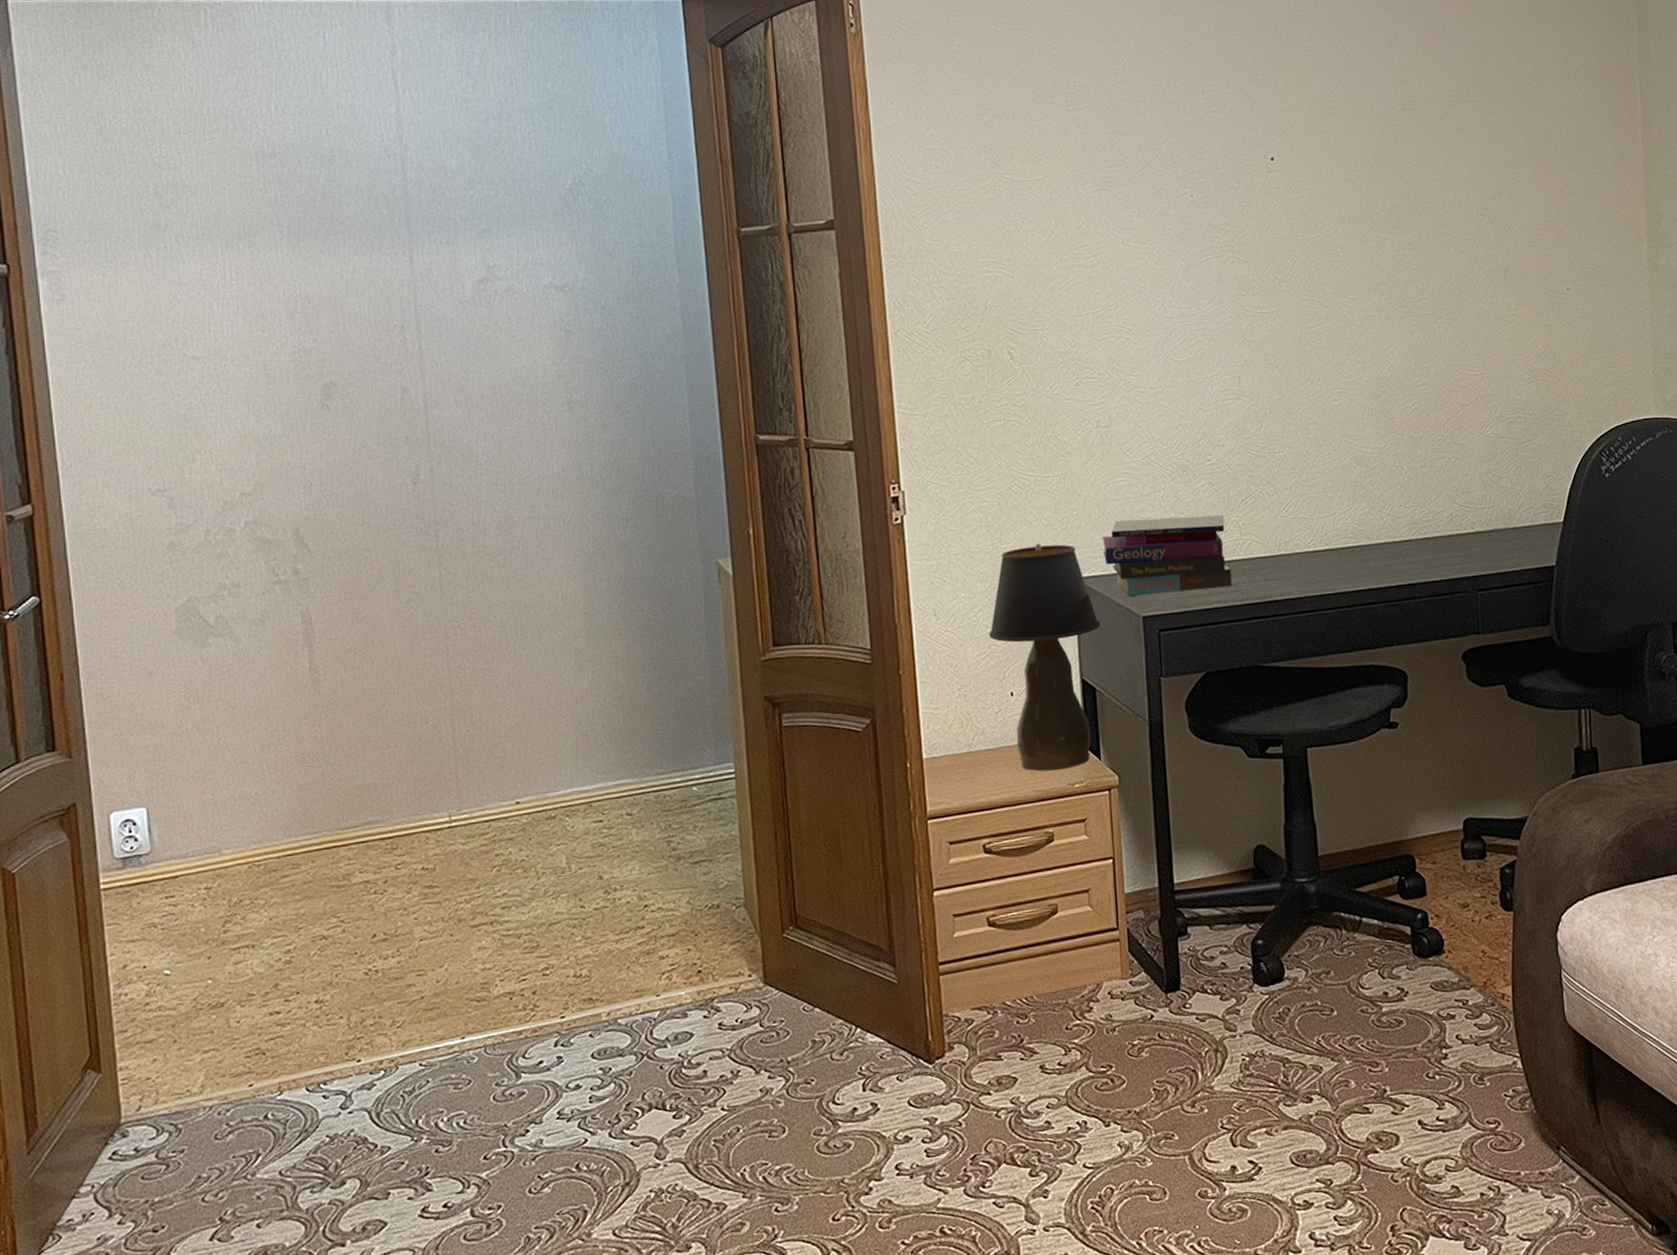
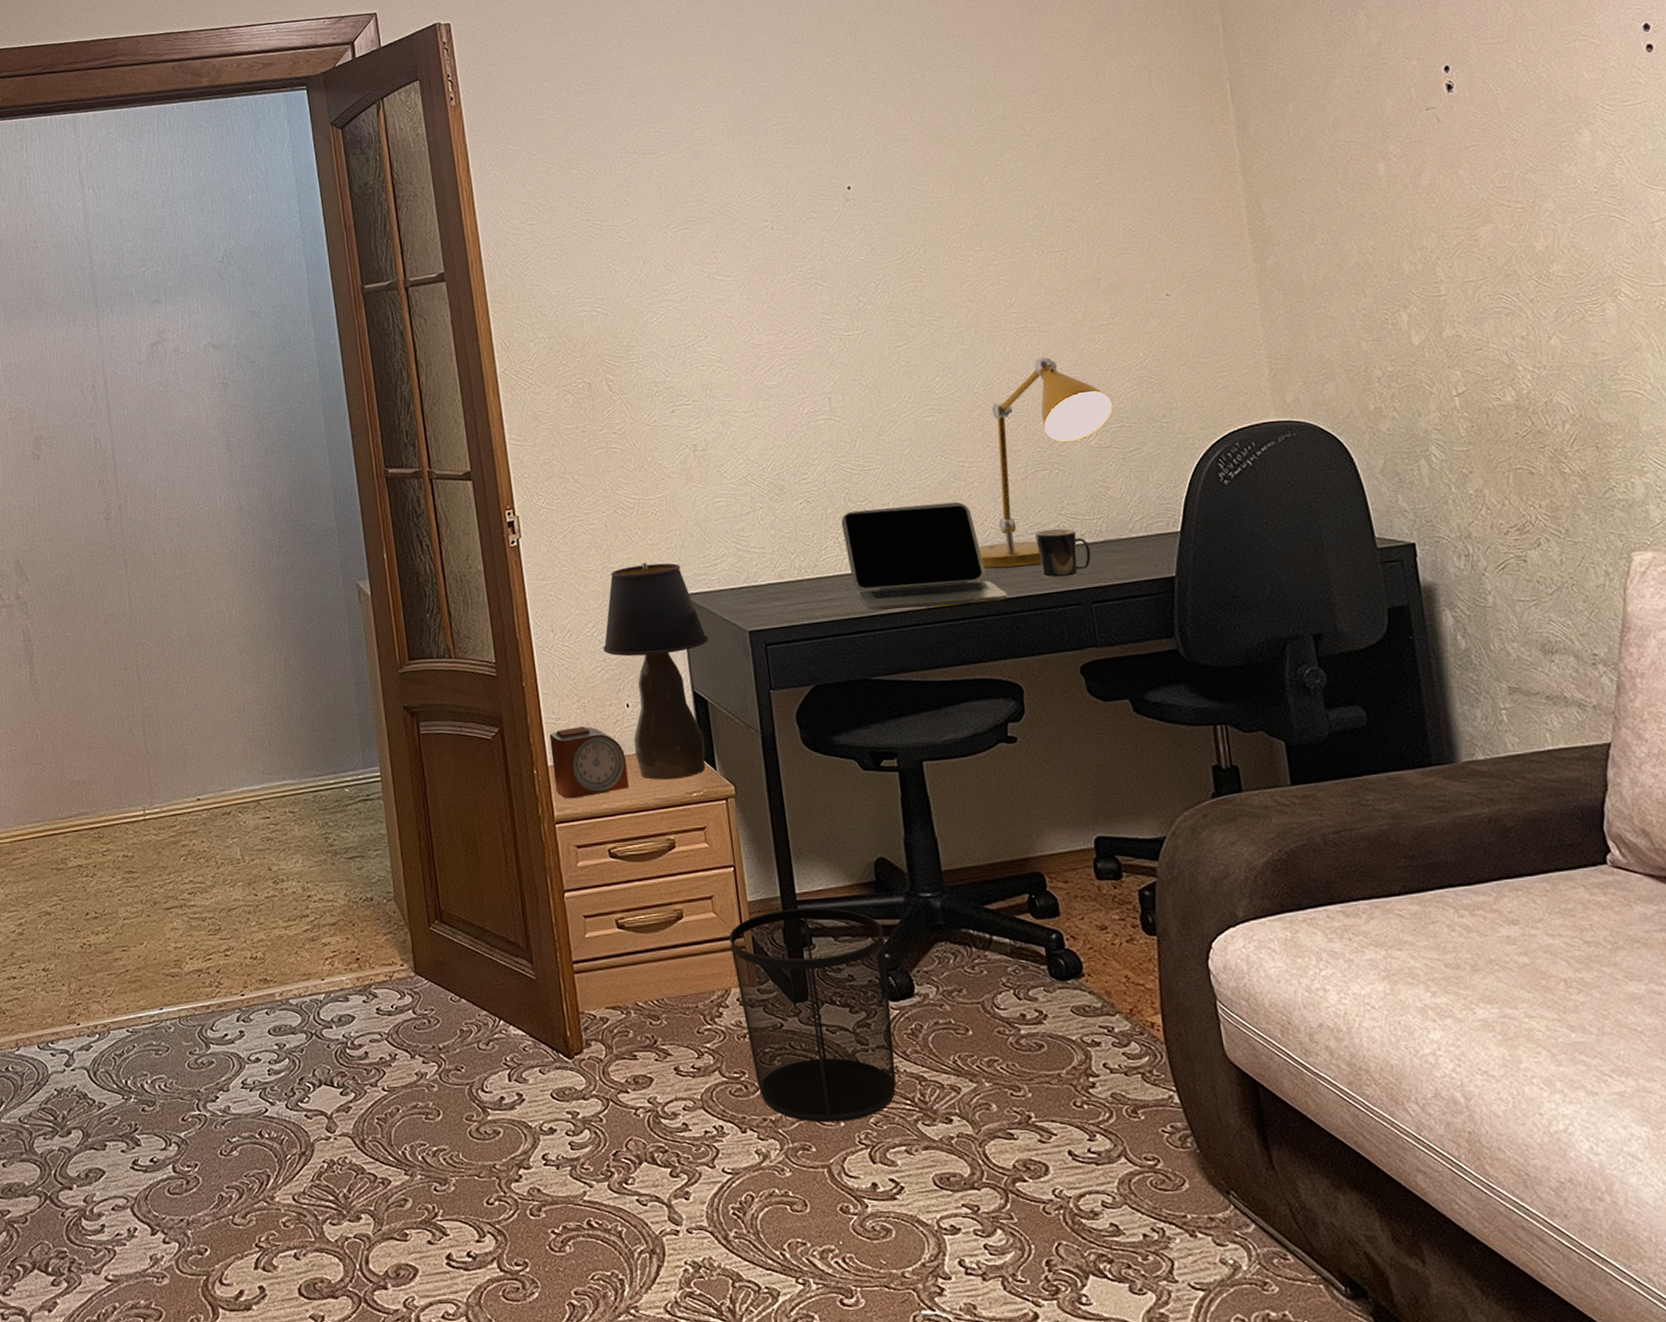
alarm clock: none [926,716,1009,793] -> present [549,726,629,799]
books: present [1103,515,1232,596] -> none [706,532,835,612]
waste bin: none [1103,896,1262,1111] -> present [728,907,897,1123]
laptop: none [1242,487,1400,597] -> present [841,501,1008,611]
desk lamp: none [1375,345,1511,556] -> present [979,357,1113,569]
mug: none [1429,517,1480,568] -> present [1035,529,1091,581]

